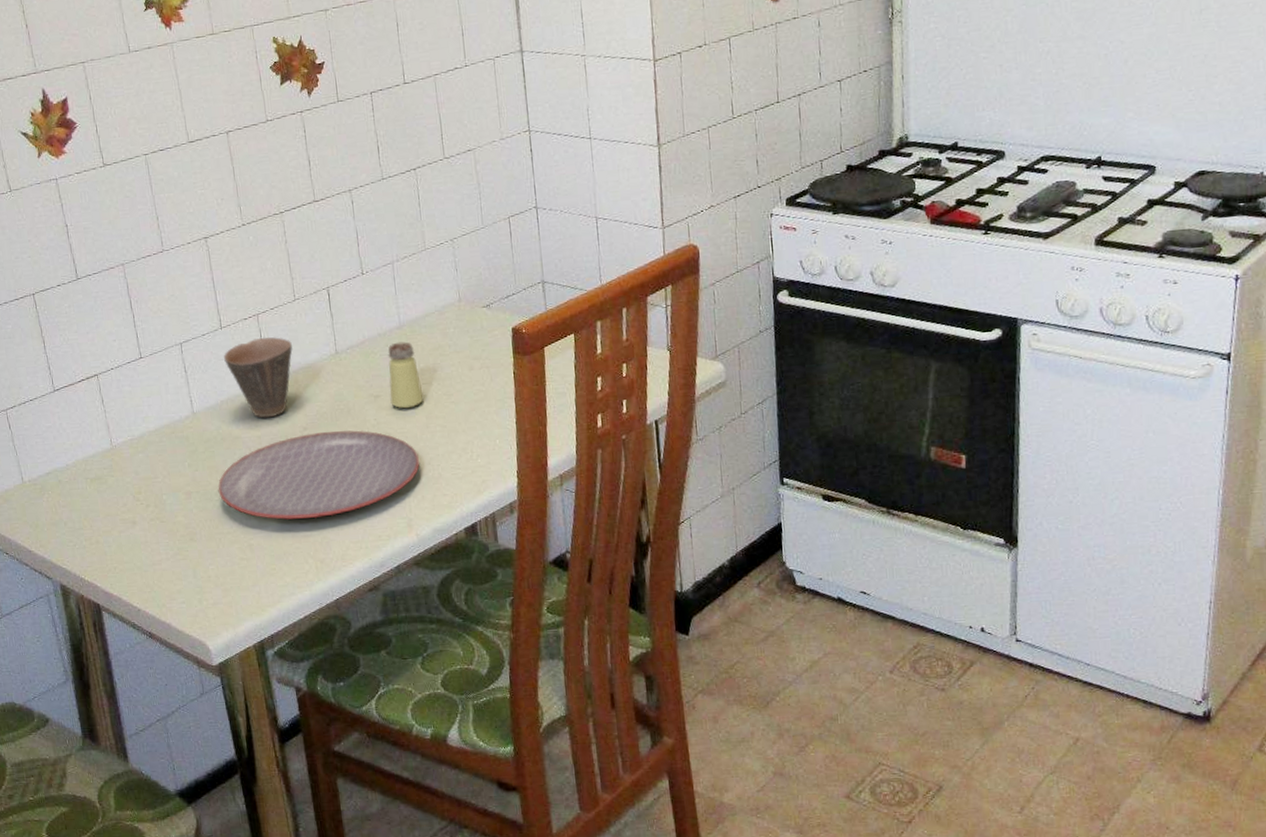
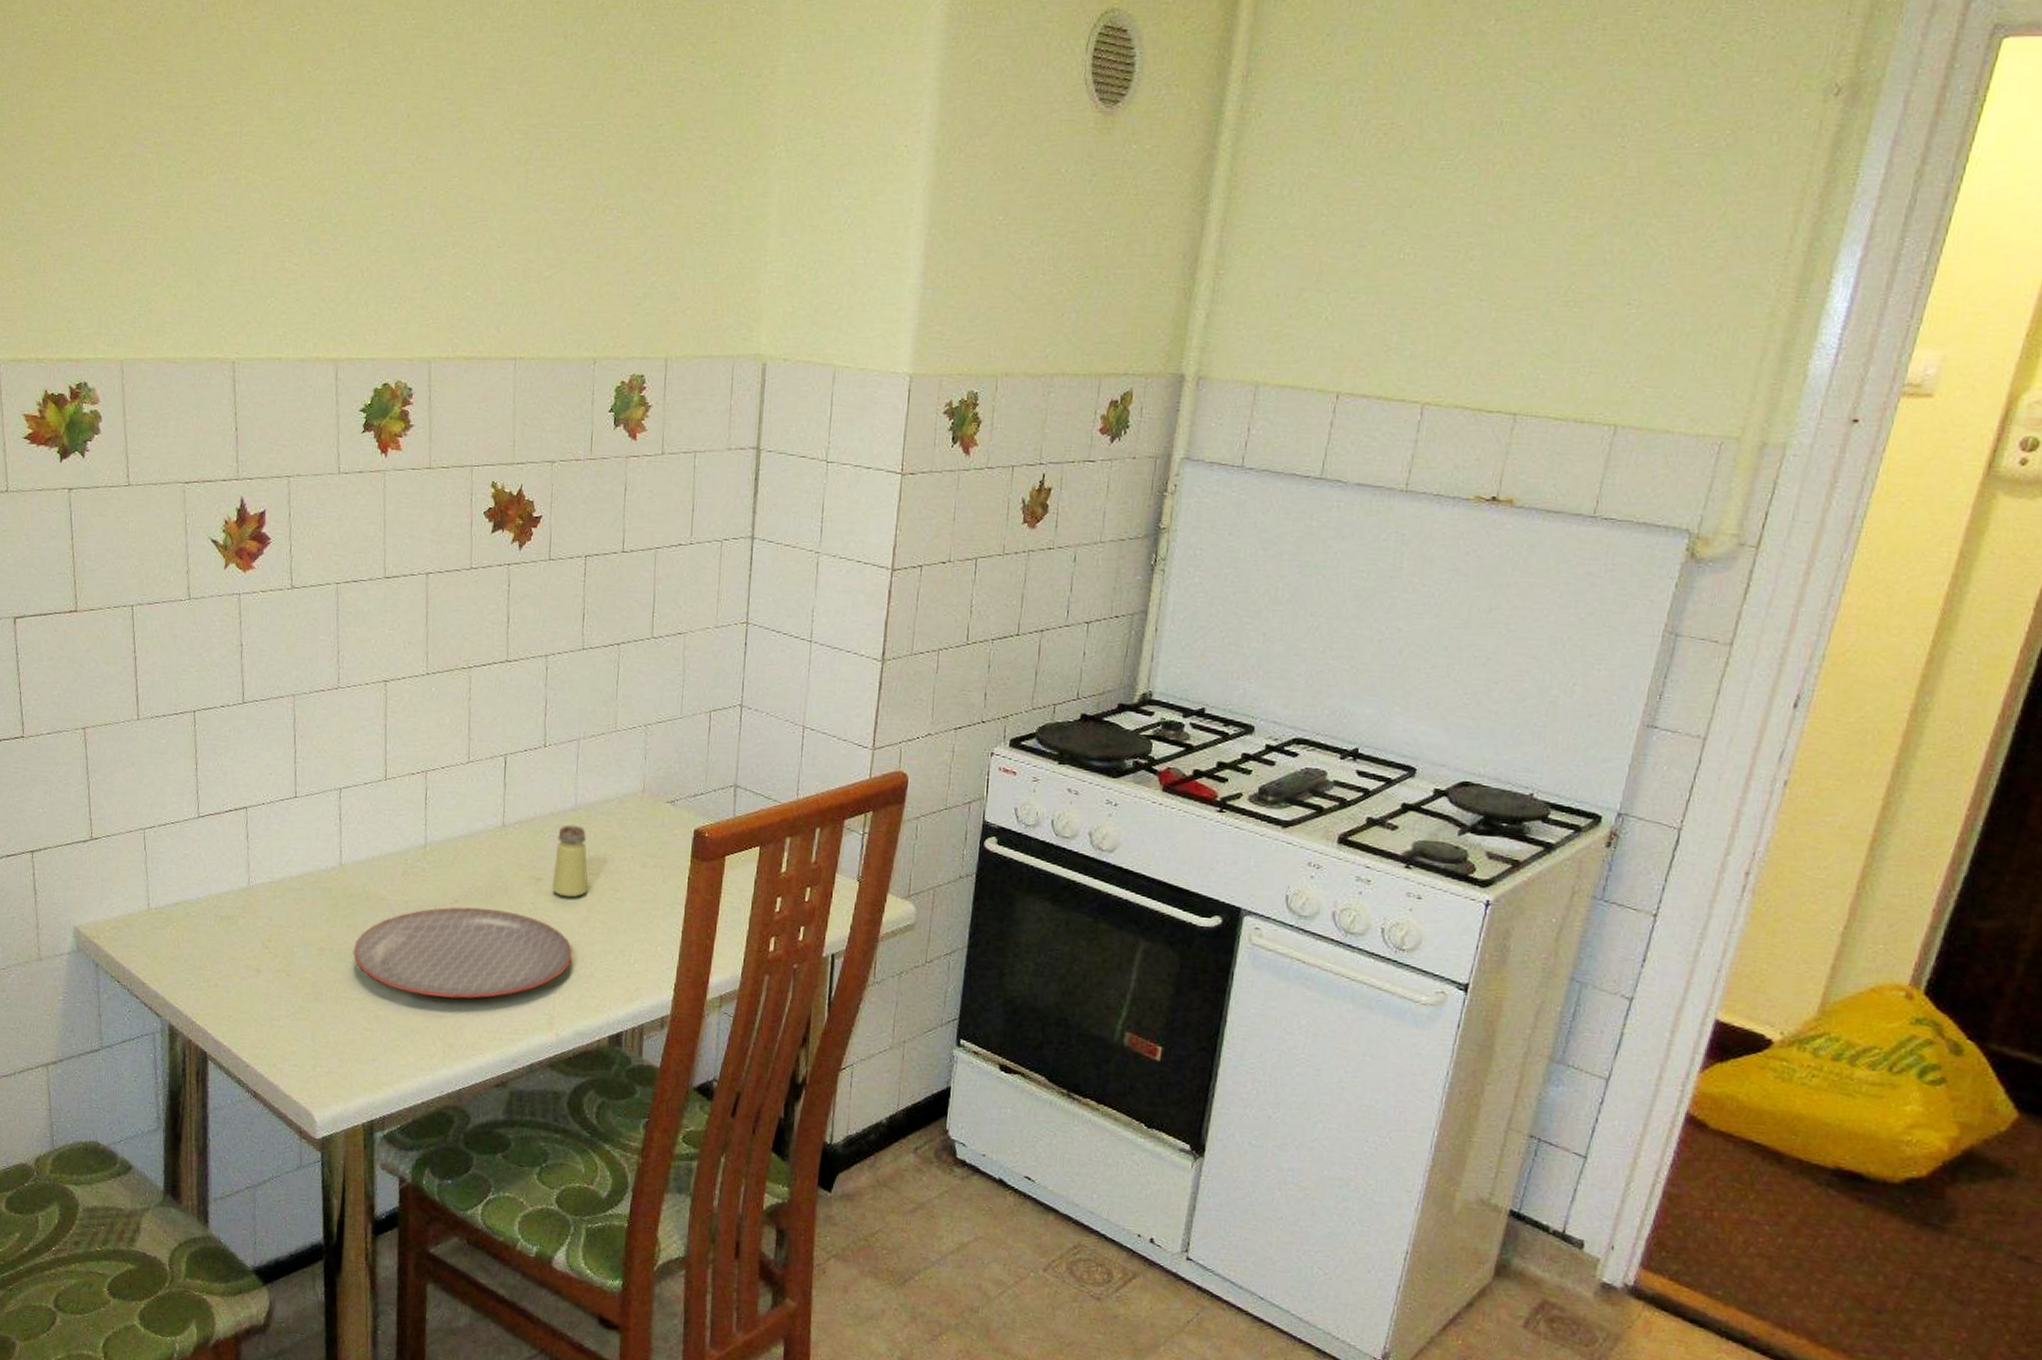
cup: present [223,337,293,418] -> none [382,796,458,883]

